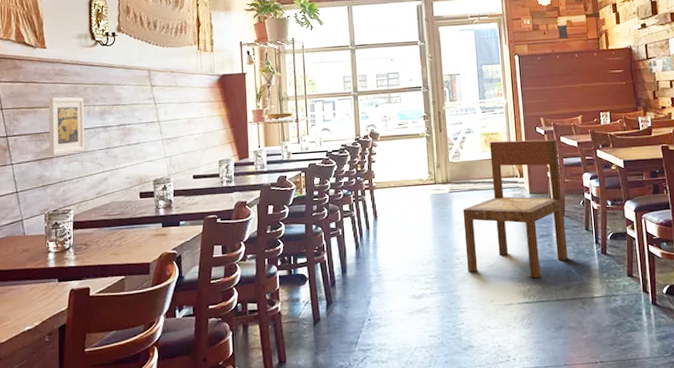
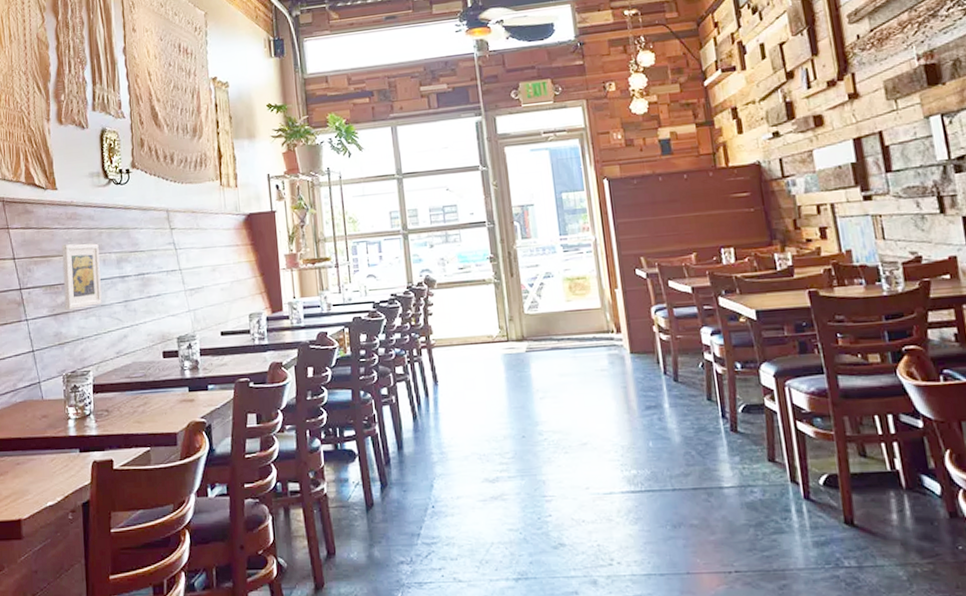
dining chair: present [463,139,568,279] -> none [544,284,686,462]

